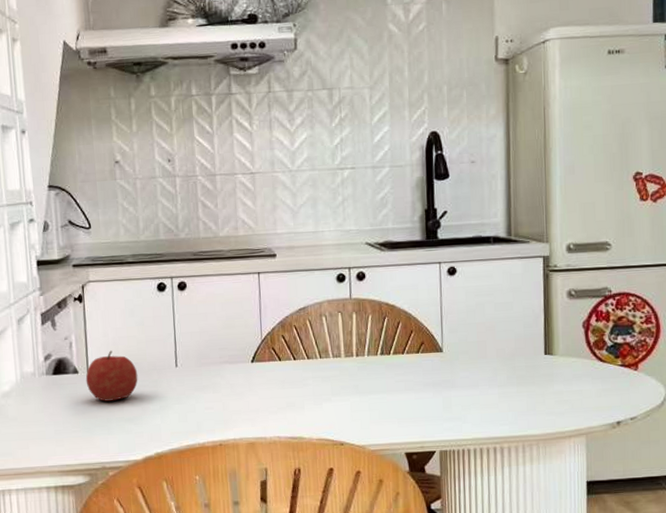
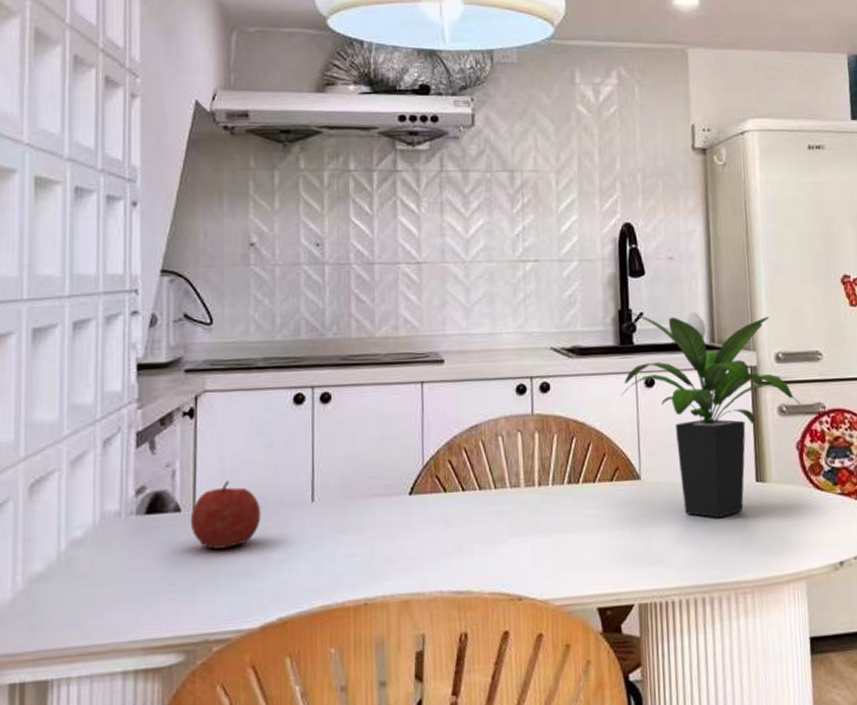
potted plant: none [427,208,588,384] -> present [622,310,801,518]

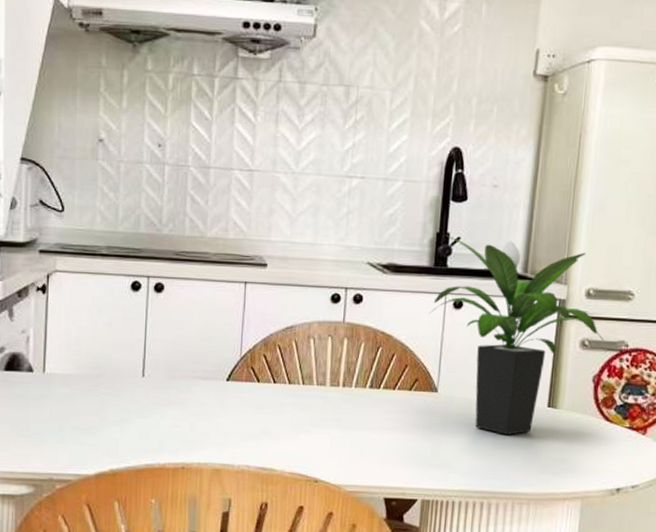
fruit: present [190,481,261,549] -> none [40,350,100,407]

